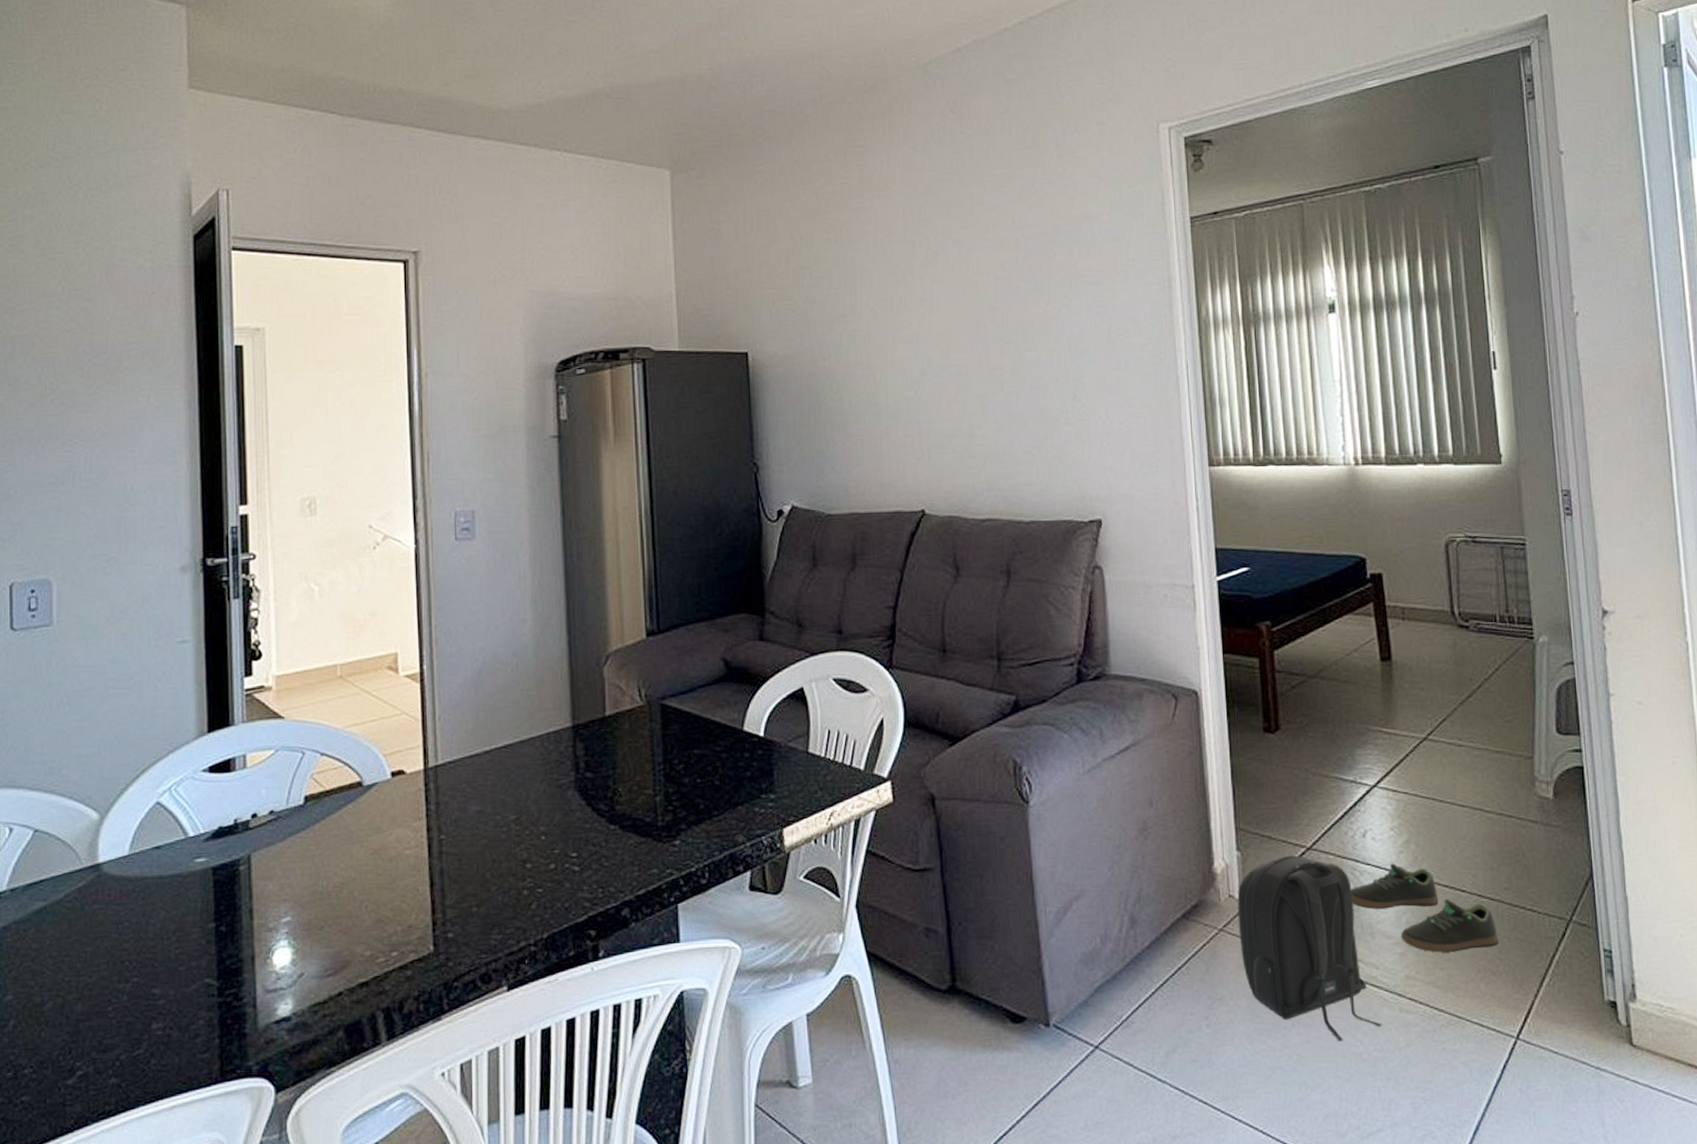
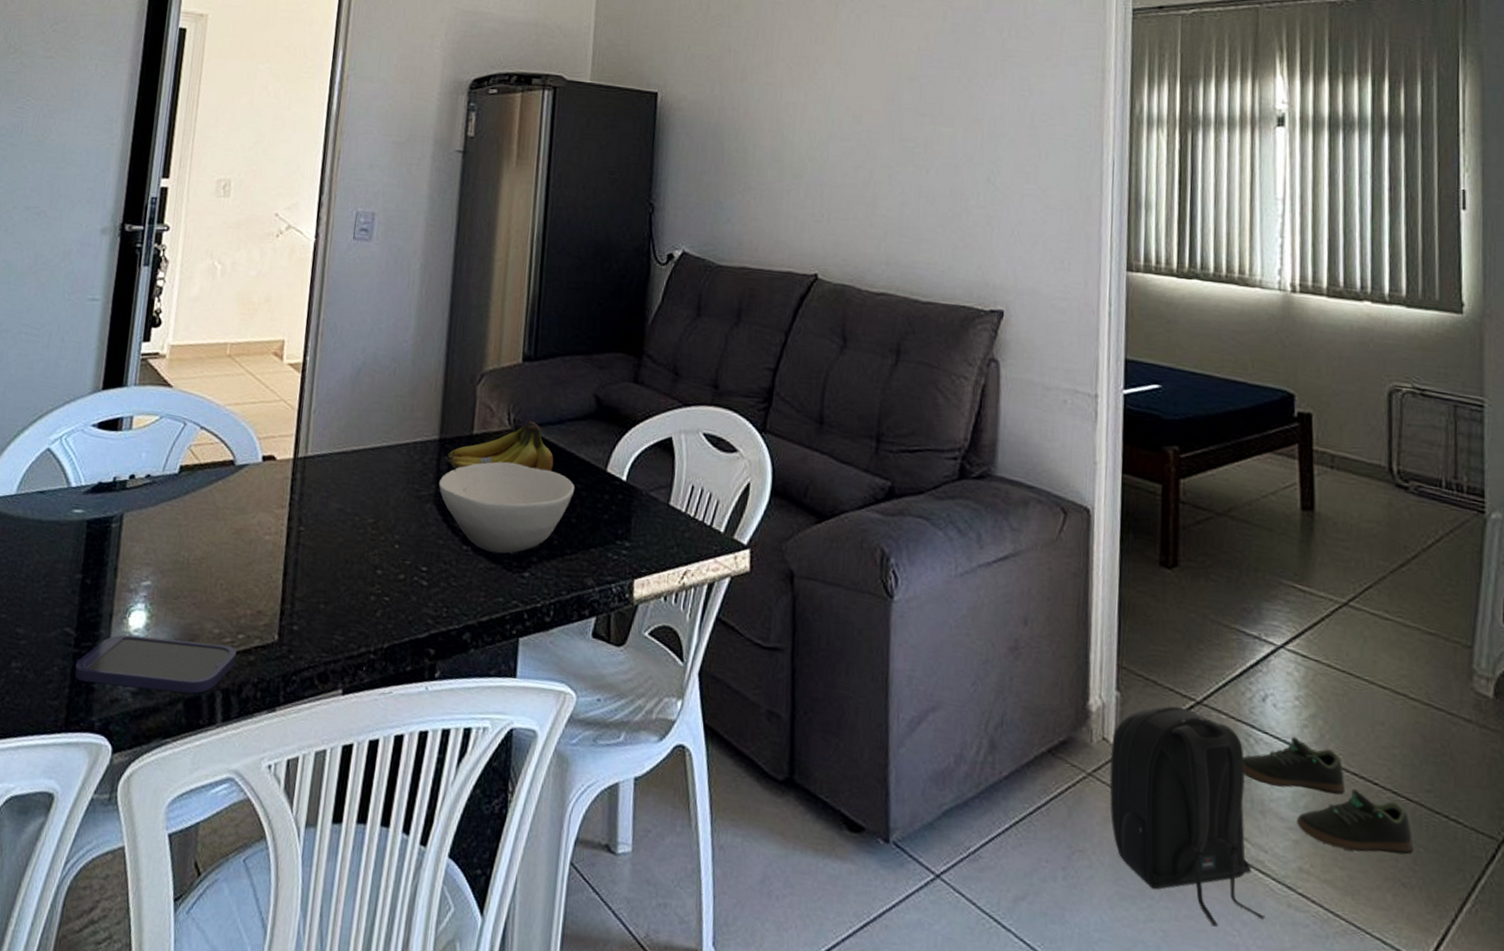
mobile phone: none [223,966,393,1029] -> present [74,634,237,694]
bowl: none [577,736,715,828] -> present [438,461,575,554]
fruit: none [580,693,691,752] -> present [445,421,554,472]

